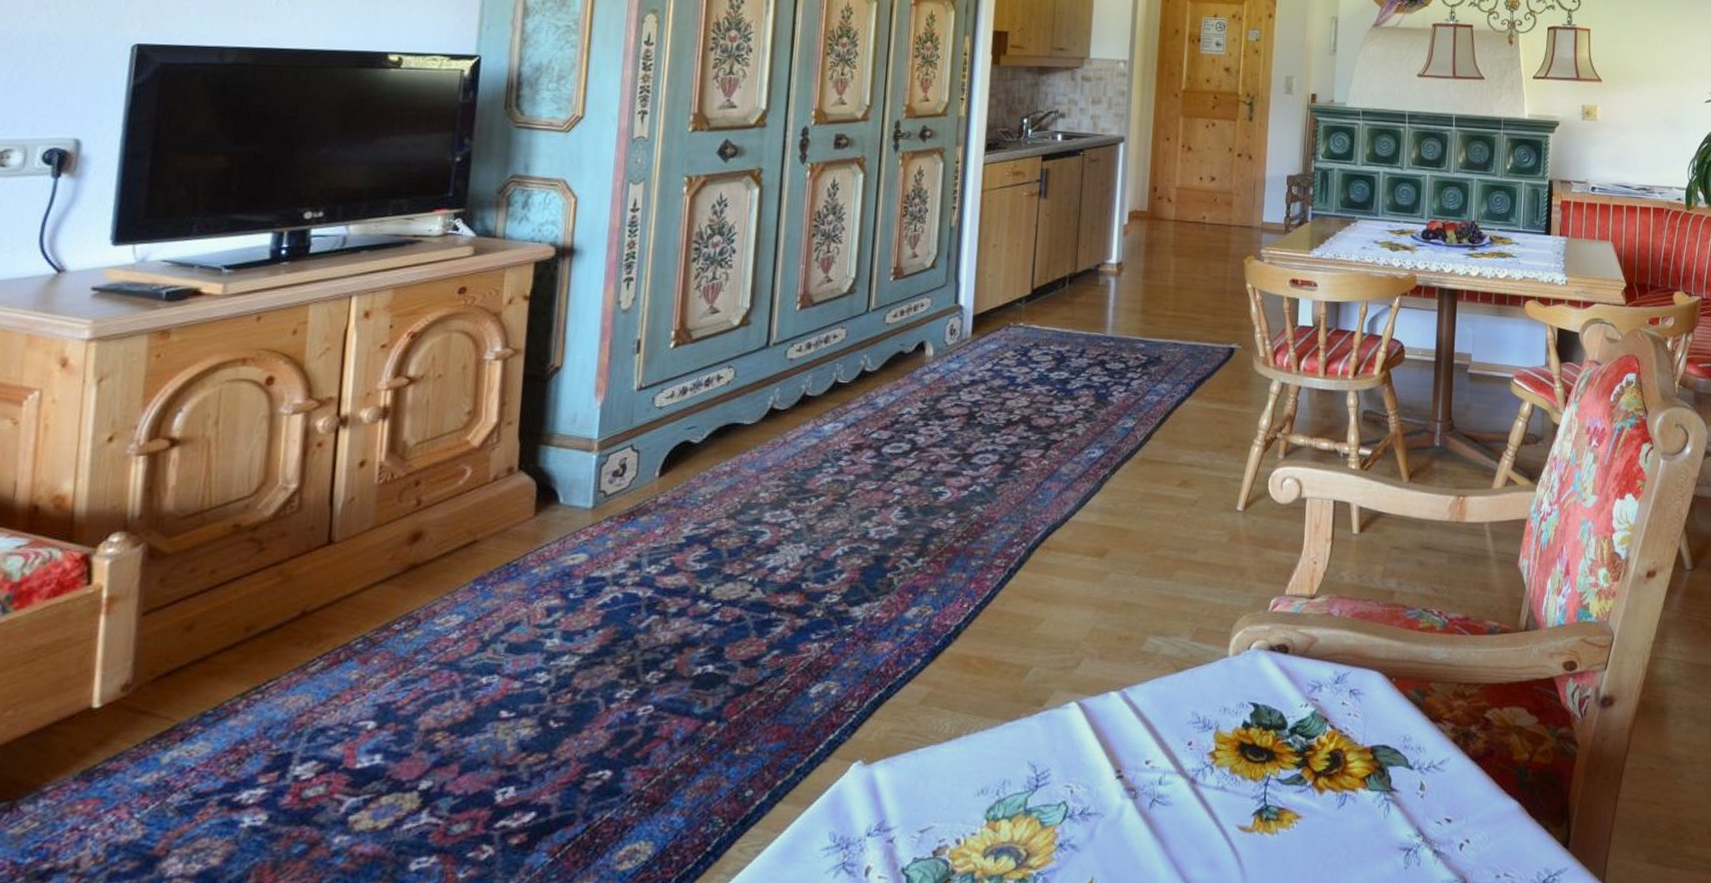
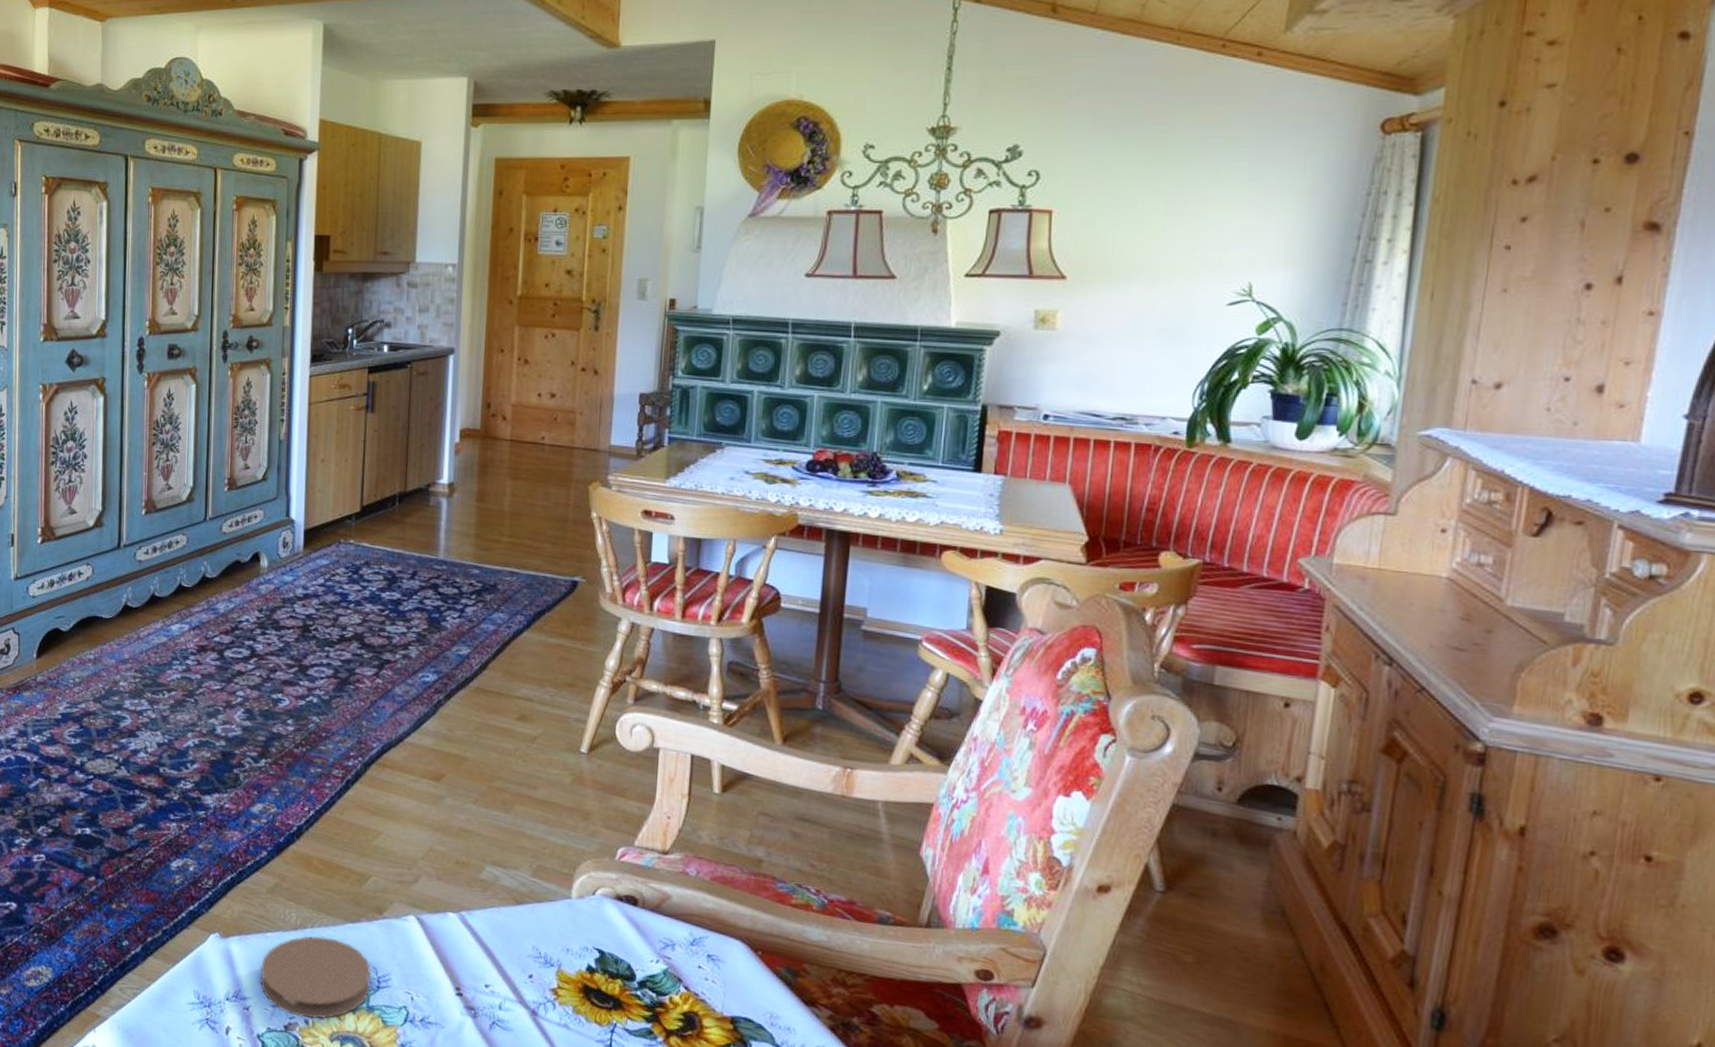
coaster: none [907,742,1030,838] -> present [260,936,371,1020]

